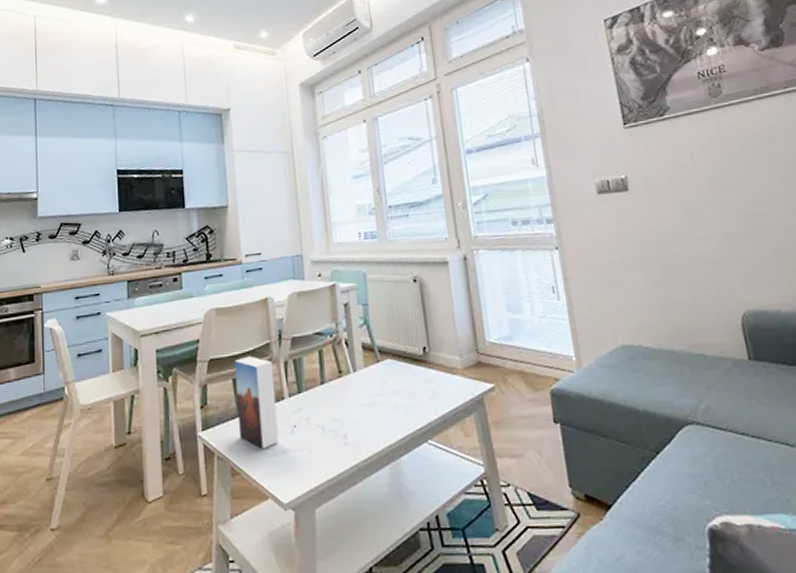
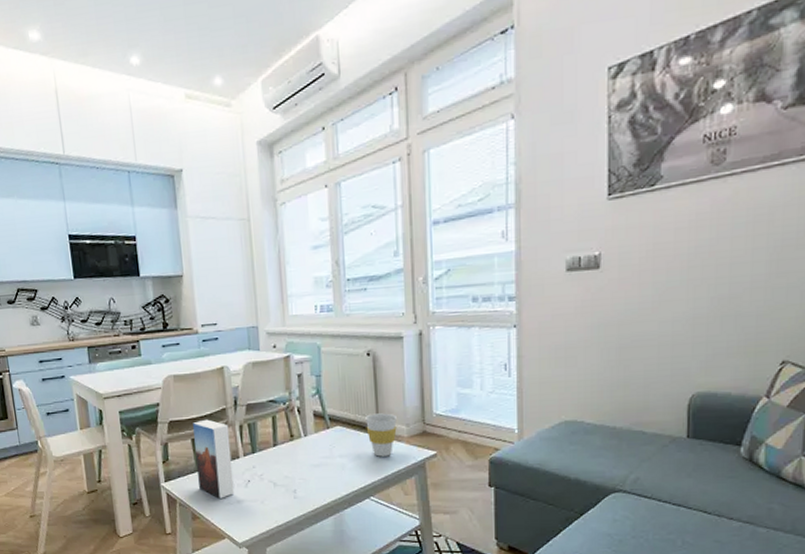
cup: none [416,343,451,393] -> present [365,413,398,457]

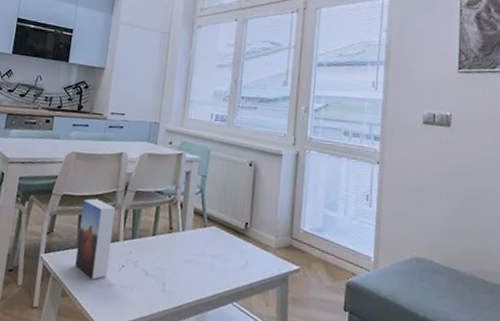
cup: present [365,413,398,457] -> none [239,220,269,264]

